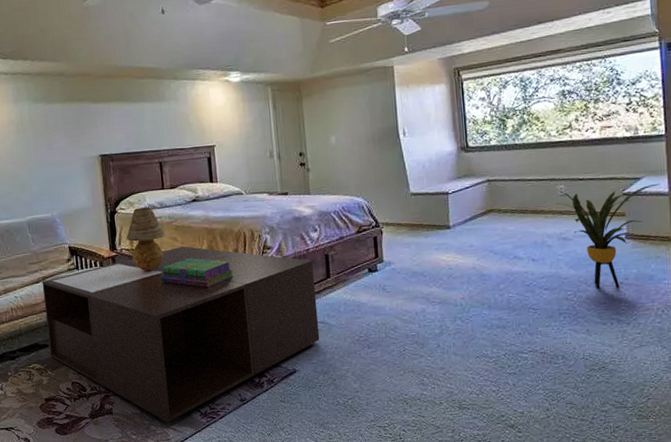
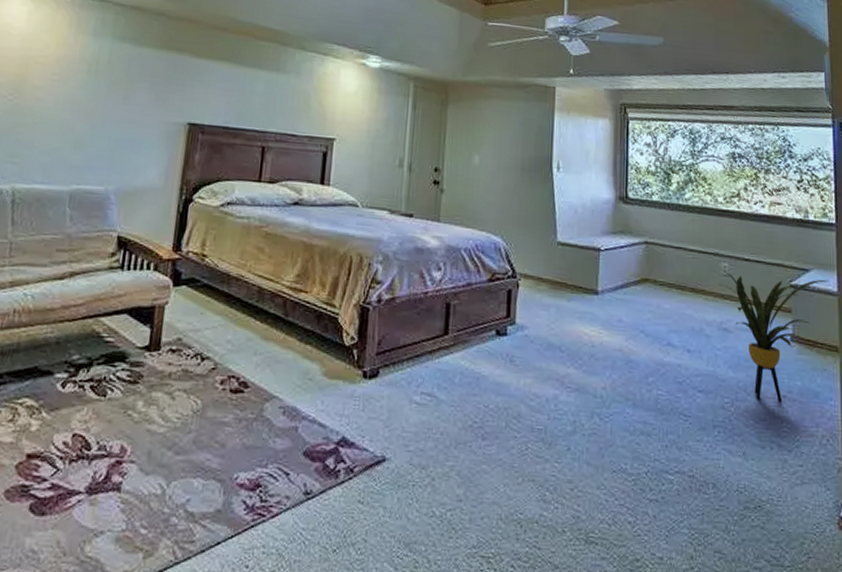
coffee table: present [42,245,320,423] -> none [51,260,430,515]
table lamp: present [126,207,166,272] -> none [197,200,251,288]
stack of books: present [161,257,234,288] -> none [231,278,328,324]

